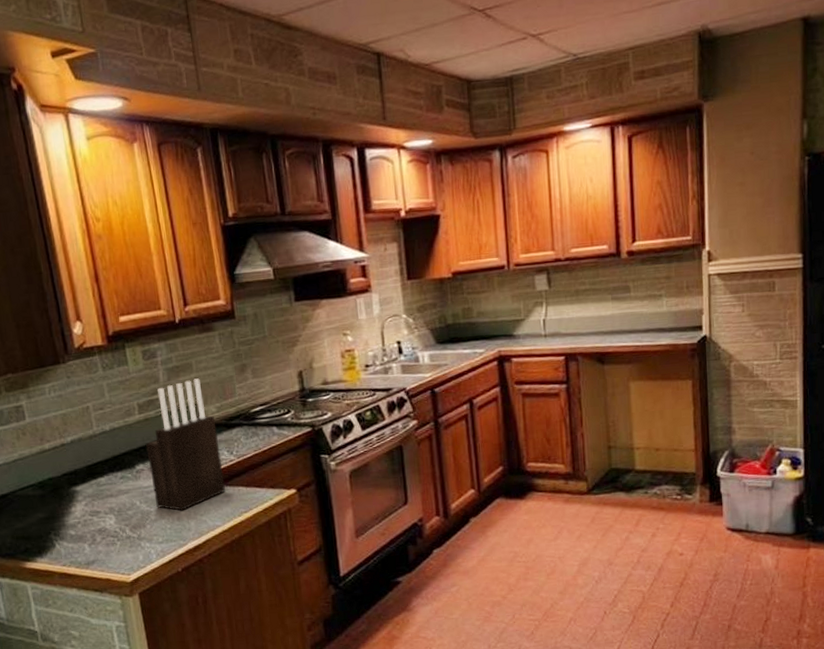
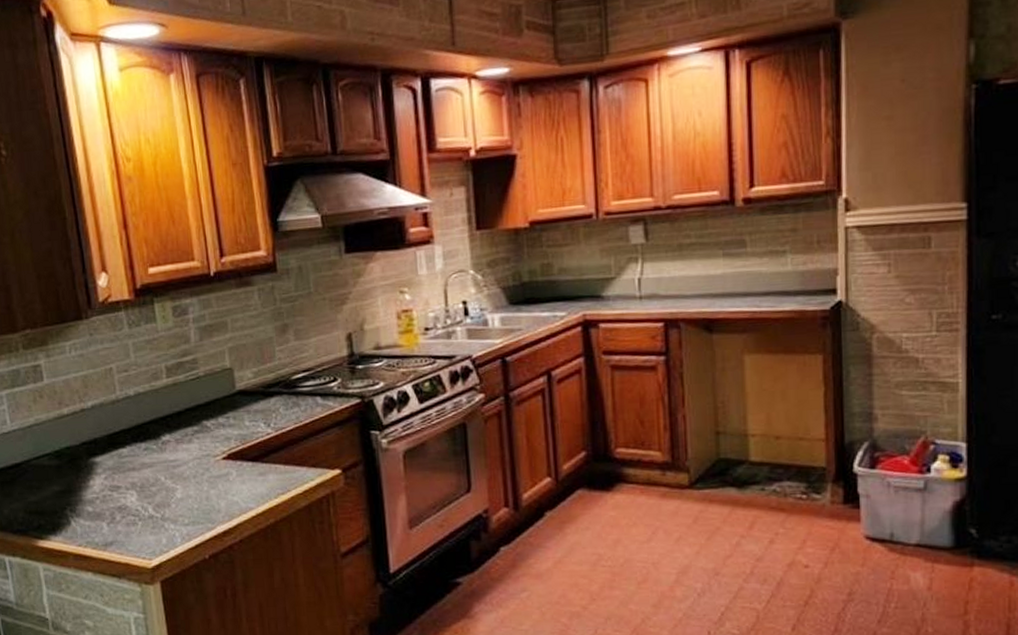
knife block: present [146,378,226,511] -> none [173,339,261,489]

